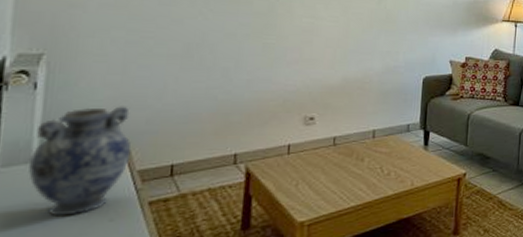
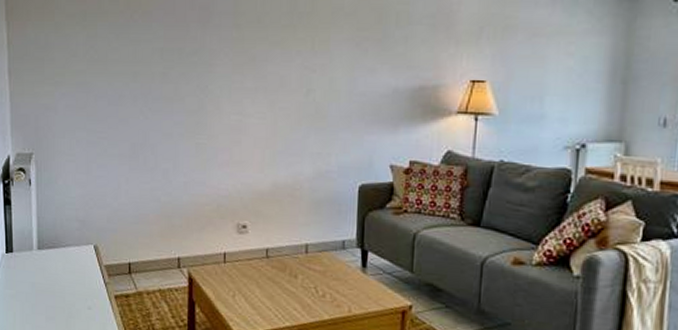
vase: present [28,106,132,217] -> none [31,203,99,300]

